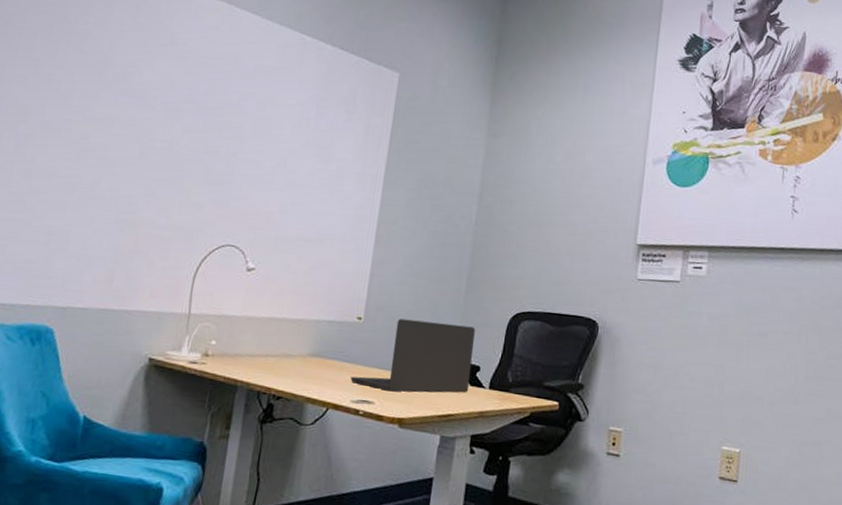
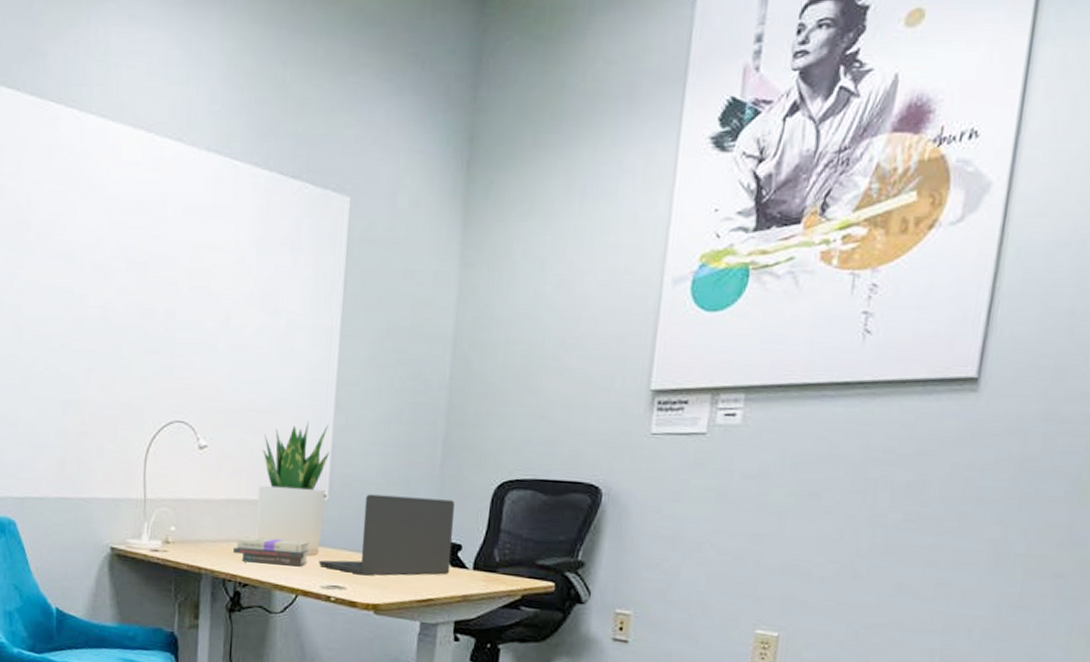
books: none [270,353,344,382] -> present [233,537,310,567]
planter: none [294,252,368,373] -> present [256,420,329,557]

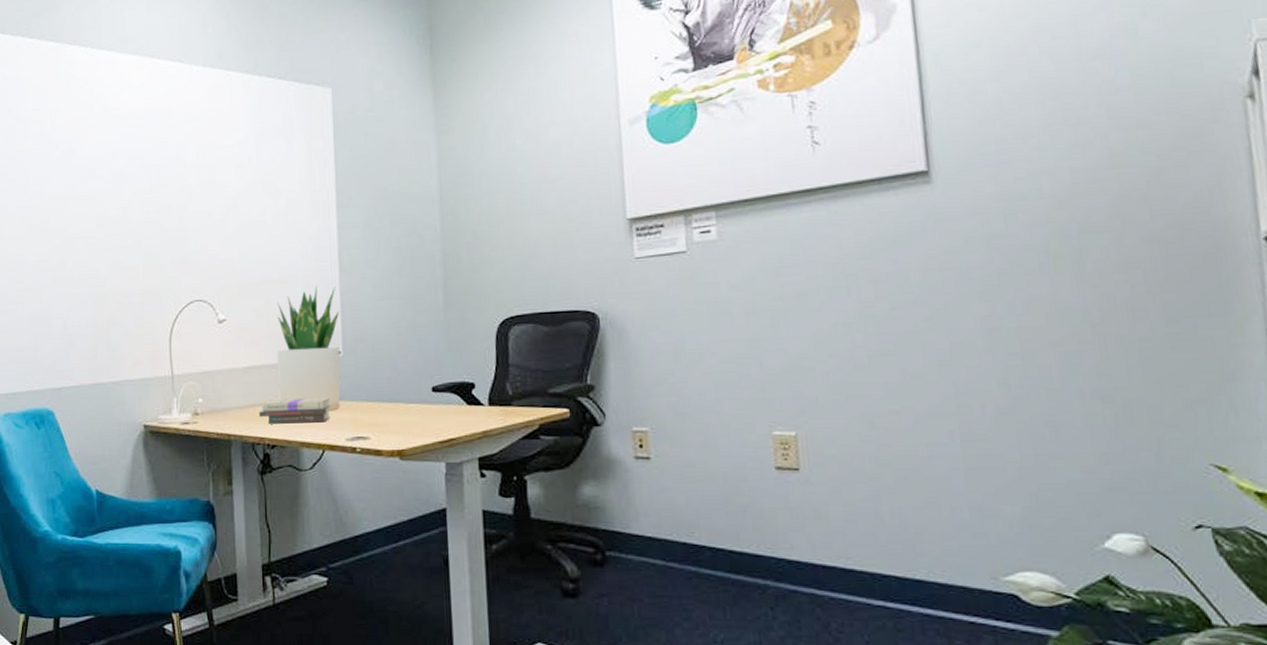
laptop: present [318,494,455,576] -> none [341,342,467,423]

